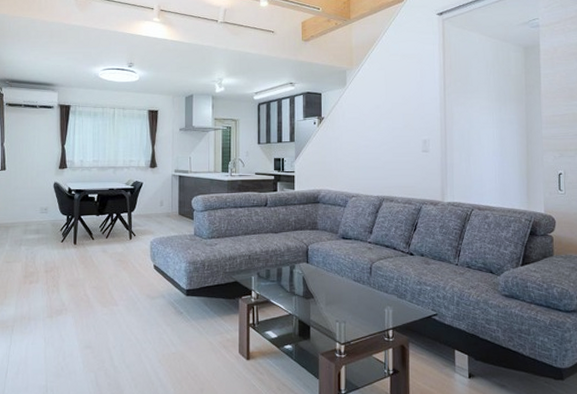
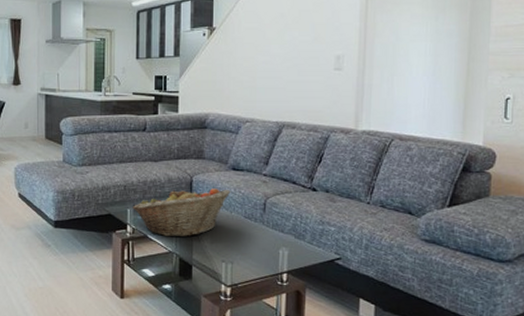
fruit basket: none [256,255,342,301] -> present [132,188,231,237]

